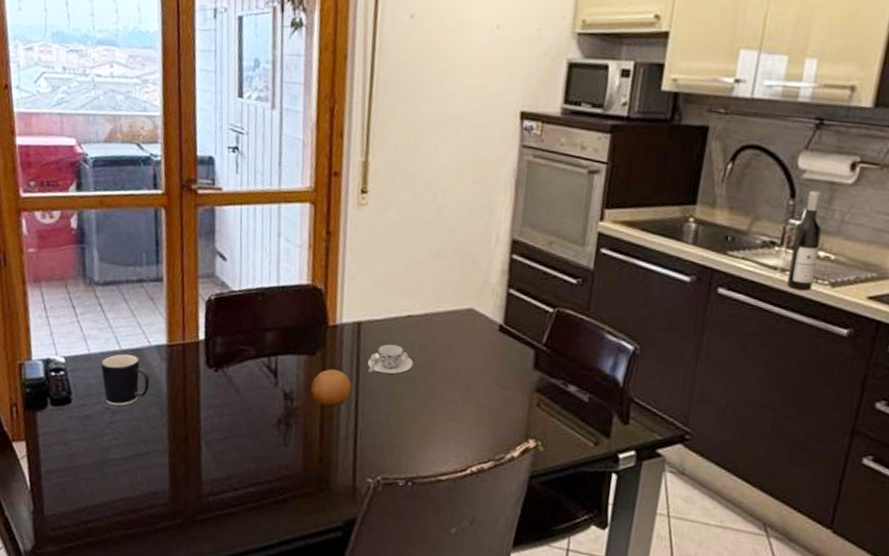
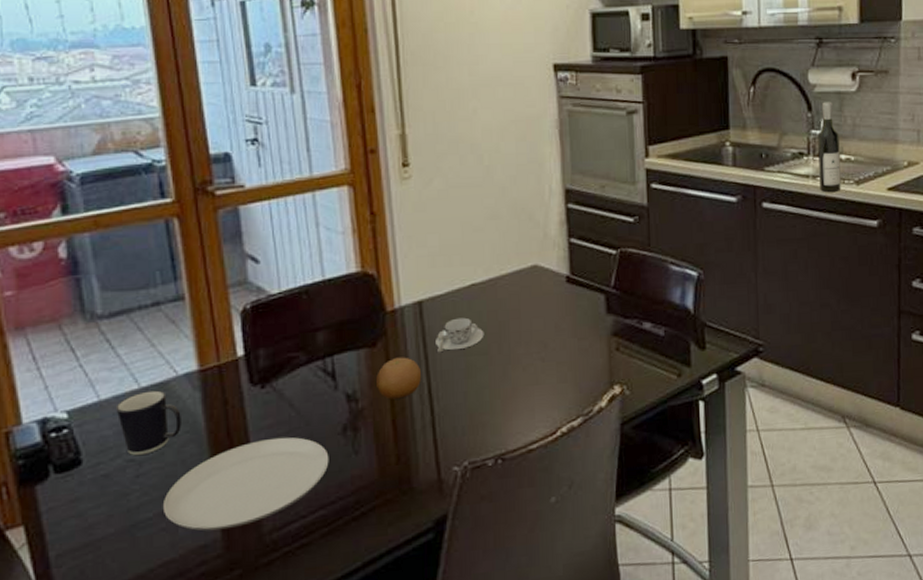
plate: none [127,415,263,485] -> present [162,437,329,531]

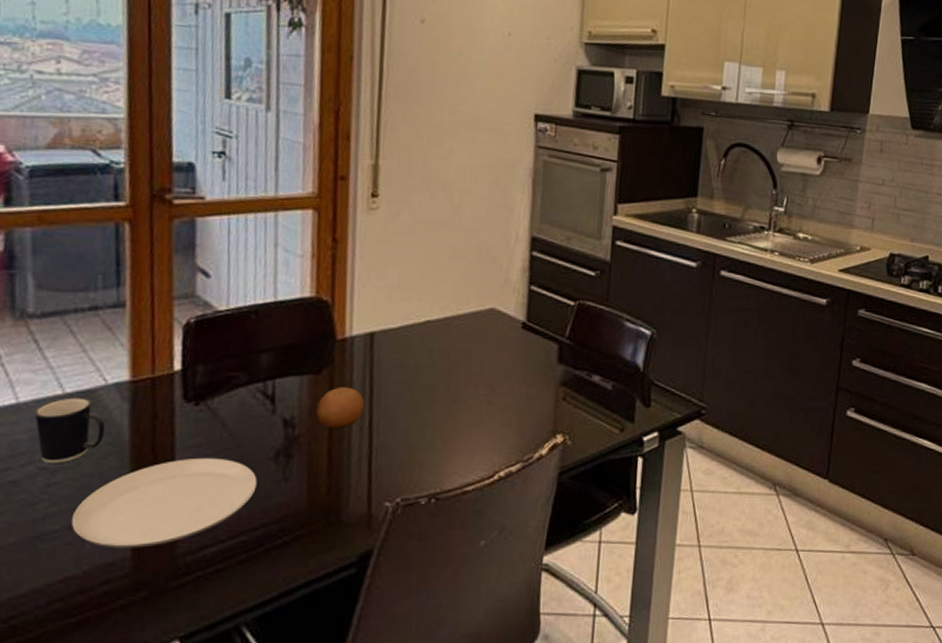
teacup: present [436,317,484,353] -> none [383,353,434,386]
bottle: present [818,101,841,193] -> none [776,181,800,269]

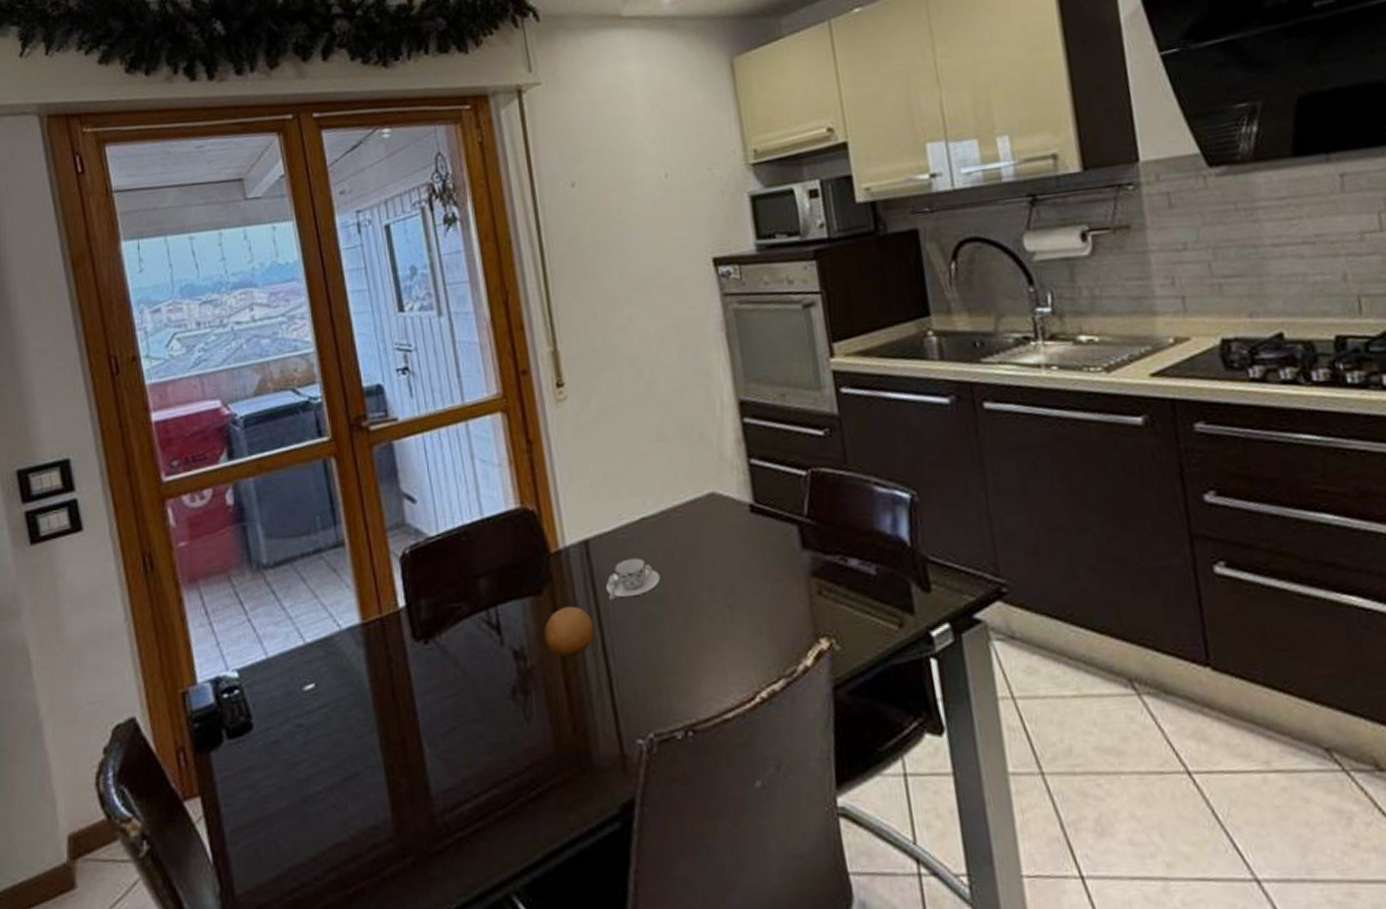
mug: present [34,397,105,464] -> none [283,646,347,721]
plate: present [71,457,258,549] -> none [331,700,500,810]
teacup: none [383,353,434,386] -> present [606,558,661,601]

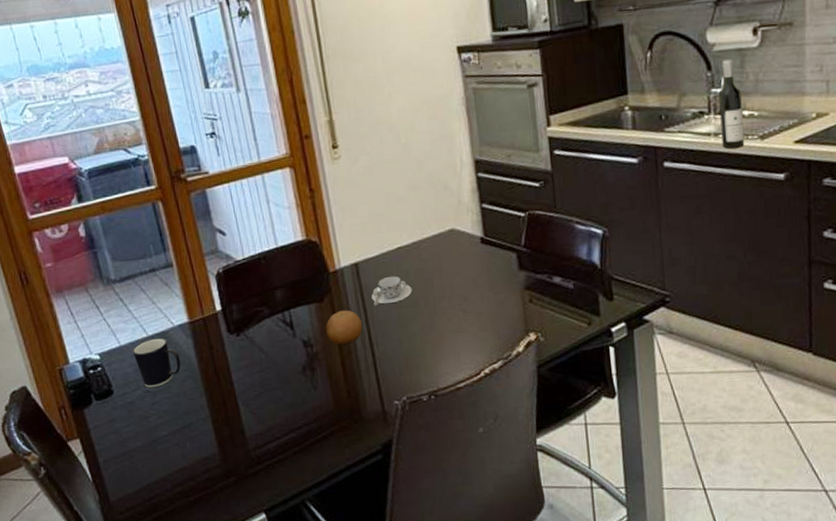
mug: none [283,646,347,721] -> present [132,338,181,388]
bottle: none [1045,270,1087,386] -> present [718,59,745,150]

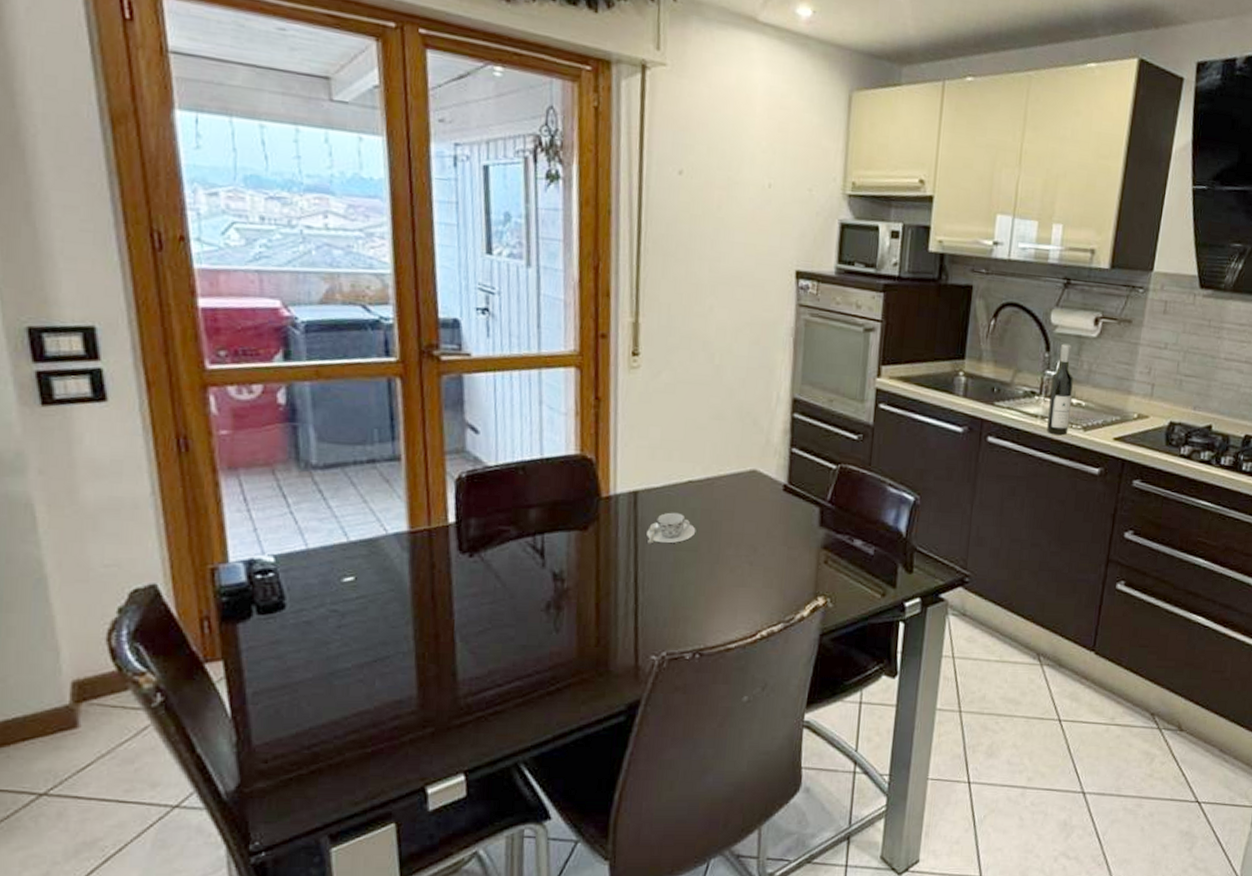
mug: present [132,338,181,388] -> none [322,545,388,608]
fruit: present [325,310,363,345] -> none [583,543,630,584]

